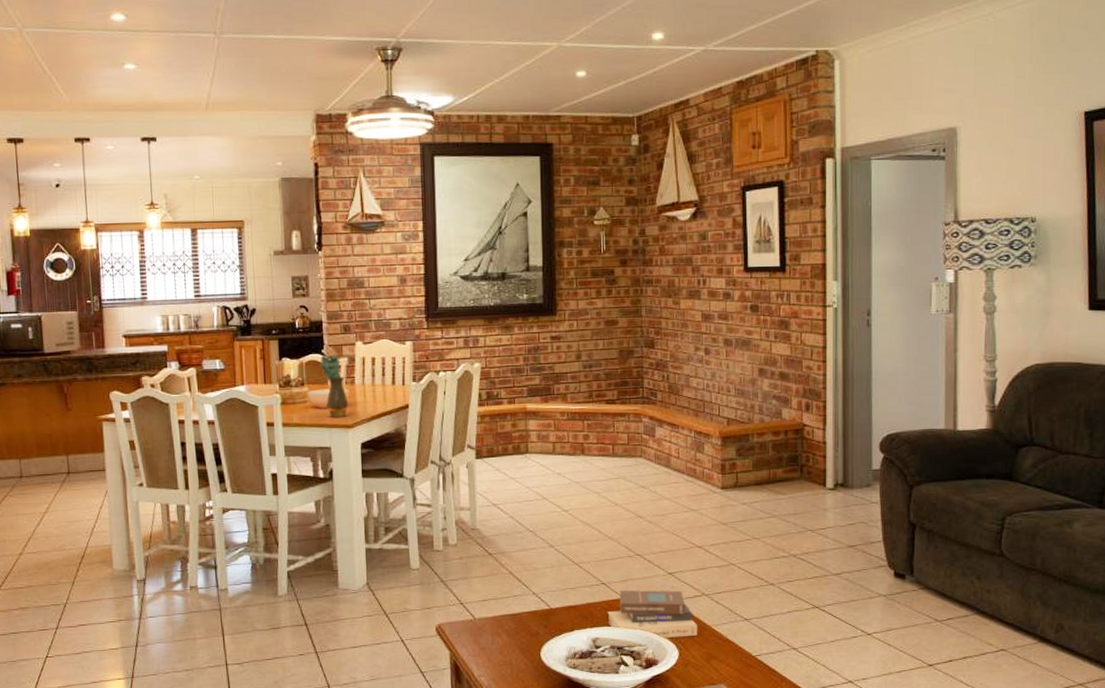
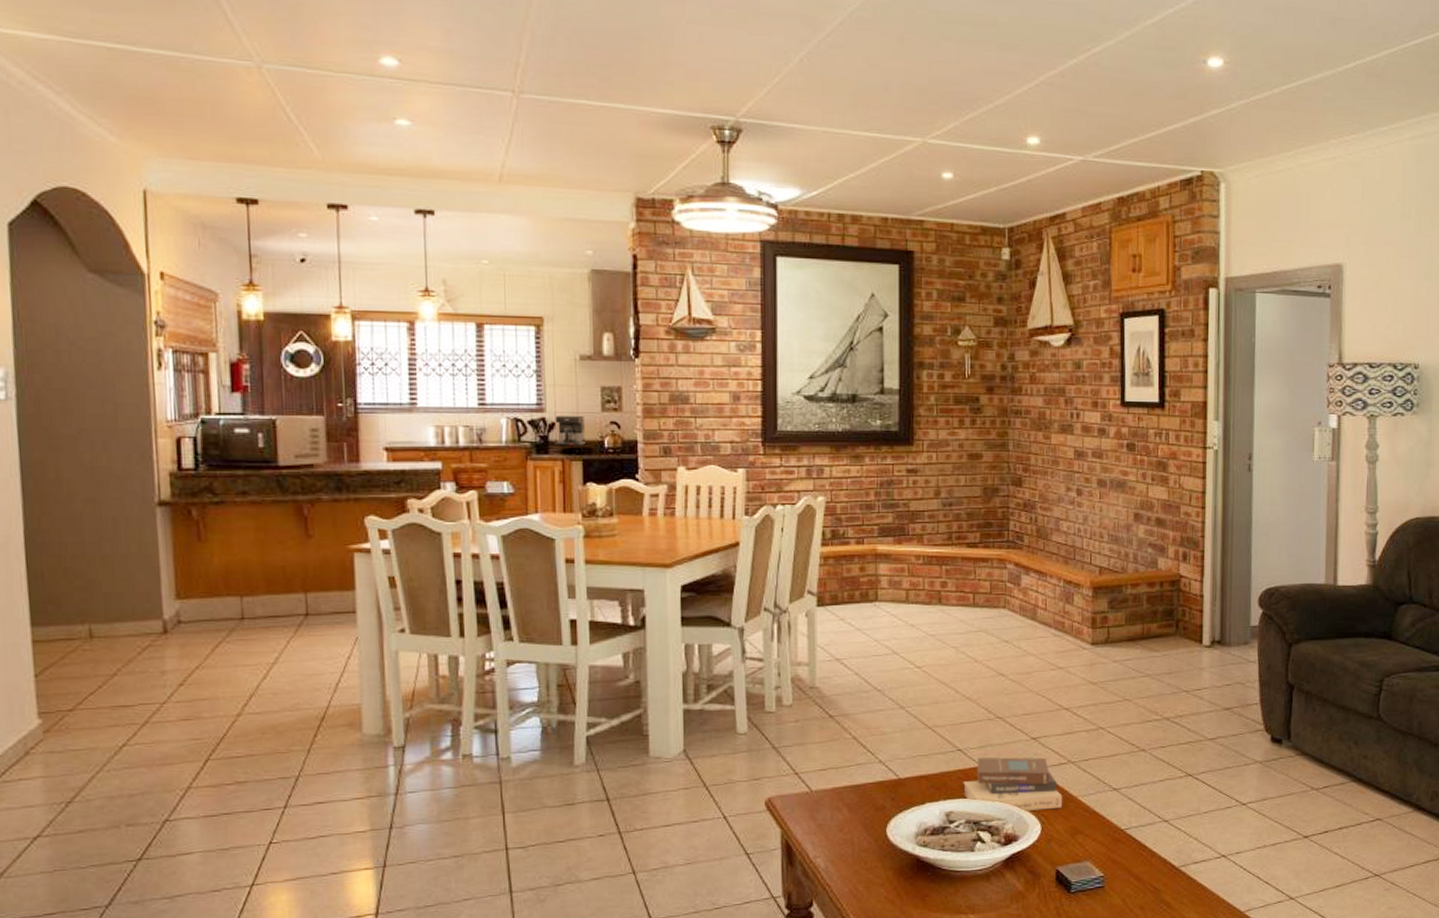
coffee maker: none [255,301,280,329] -> present [555,415,585,448]
bowl: present [306,388,350,409] -> none [615,521,669,544]
vase: present [319,351,349,417] -> none [633,477,667,554]

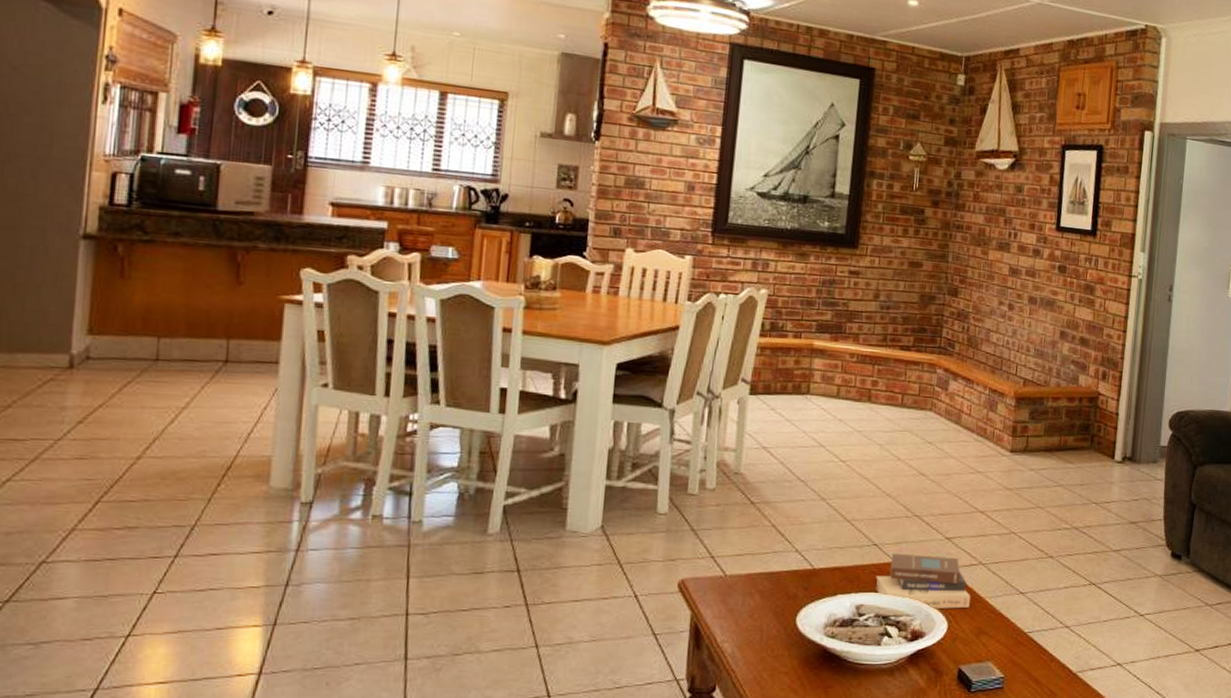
coffee maker: present [555,415,585,448] -> none [506,187,538,221]

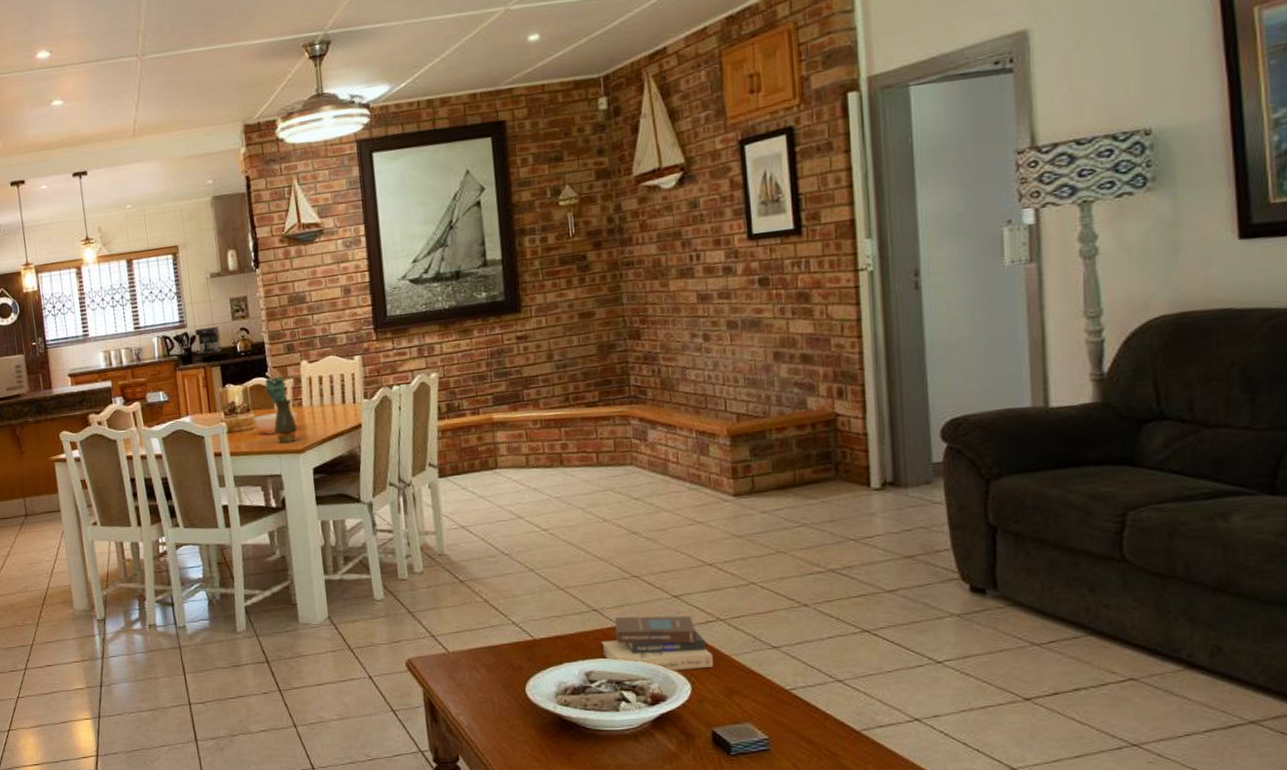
coffee maker: none [506,187,538,221] -> present [195,326,221,356]
bowl: none [557,296,611,320] -> present [252,411,298,435]
vase: none [578,254,608,331] -> present [264,374,298,443]

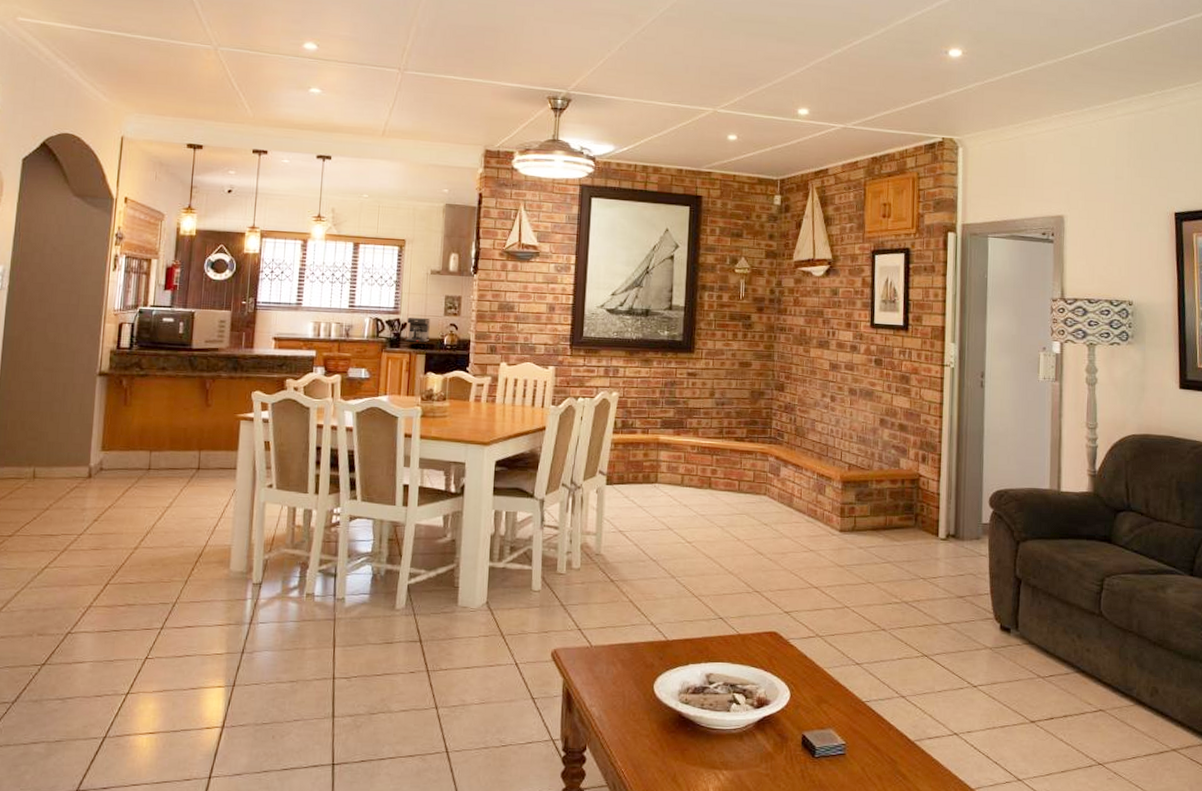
bowl: present [252,411,298,435] -> none [447,405,490,425]
vase: present [264,374,298,443] -> none [463,369,488,434]
books: present [601,615,714,672] -> none [722,626,811,679]

